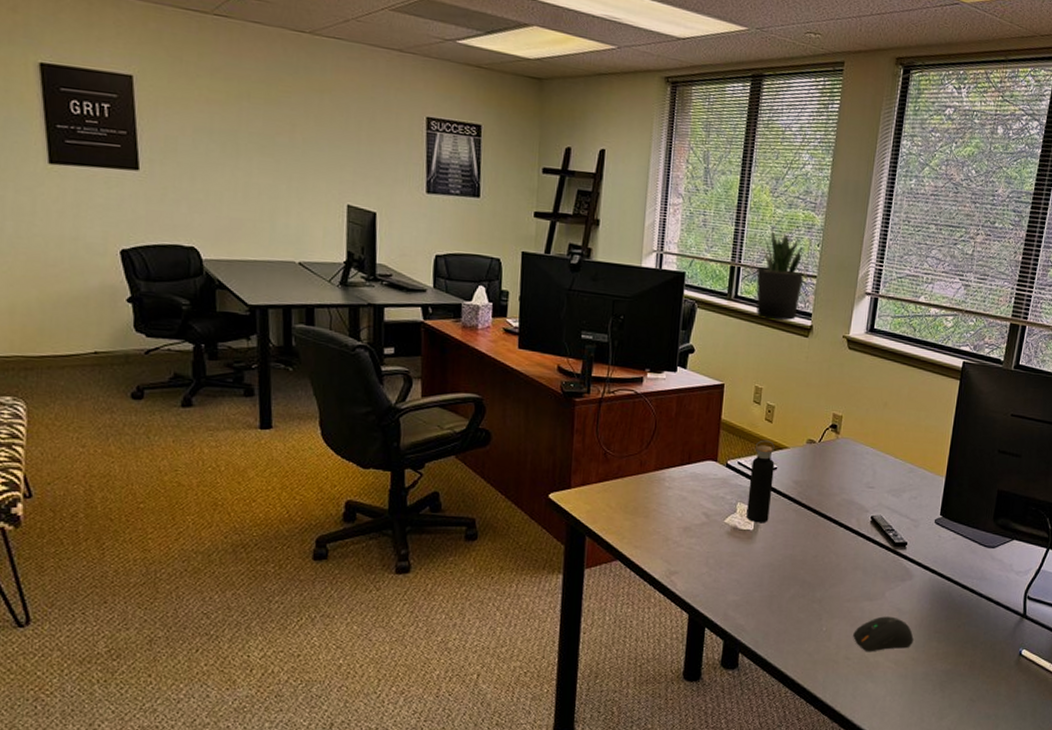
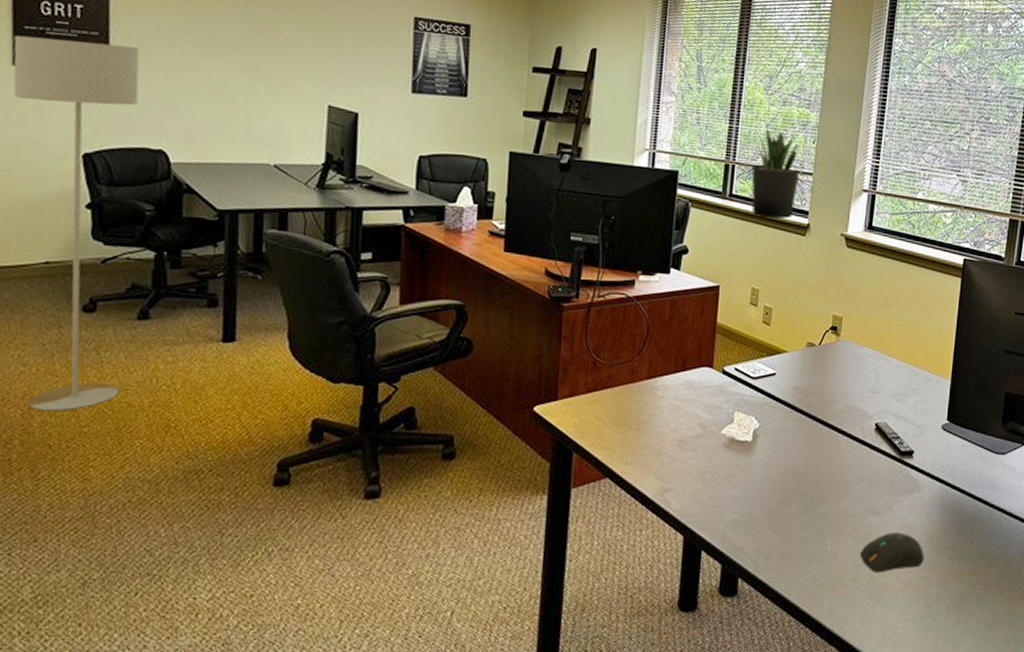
floor lamp: none [47,134,169,489] -> present [13,35,140,412]
water bottle: present [746,439,775,523] -> none [744,343,773,434]

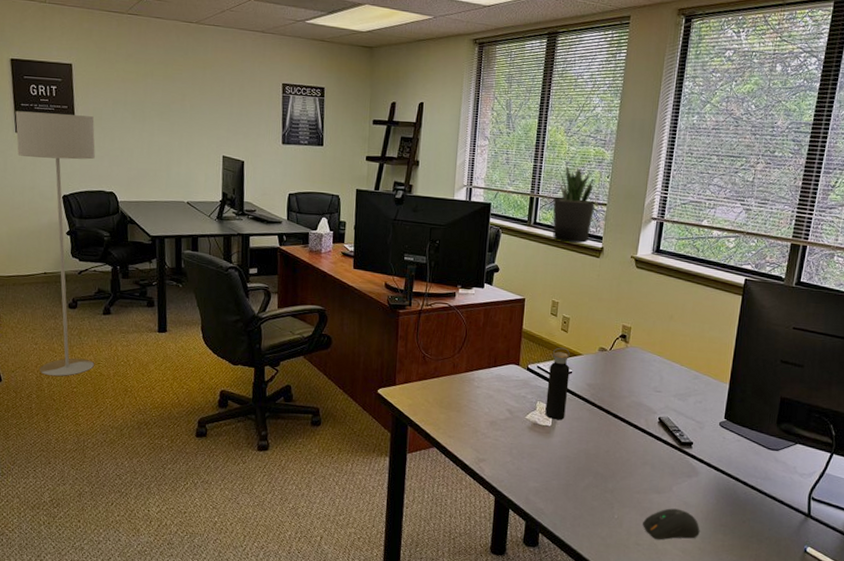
water bottle: none [744,343,773,434] -> present [545,347,570,420]

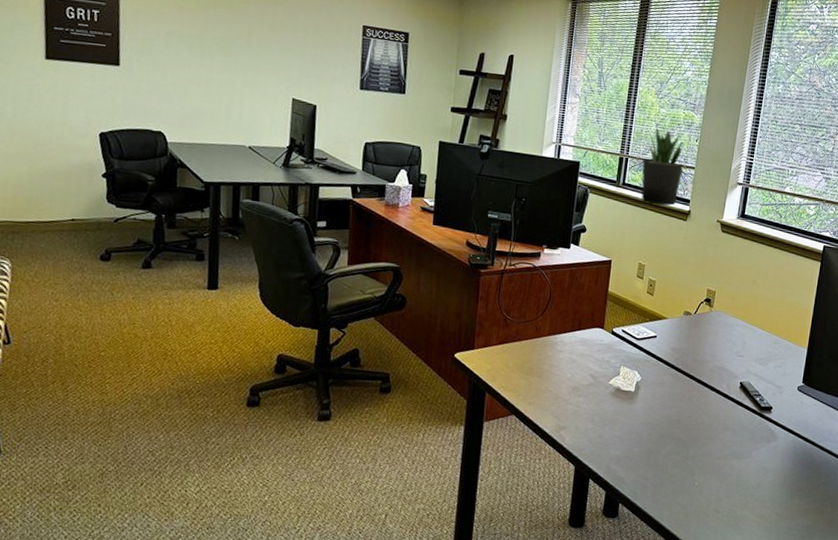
floor lamp: present [15,111,95,377] -> none [46,34,143,339]
water bottle: present [545,347,570,420] -> none [628,310,655,386]
computer mouse: present [643,508,700,540] -> none [722,474,778,507]

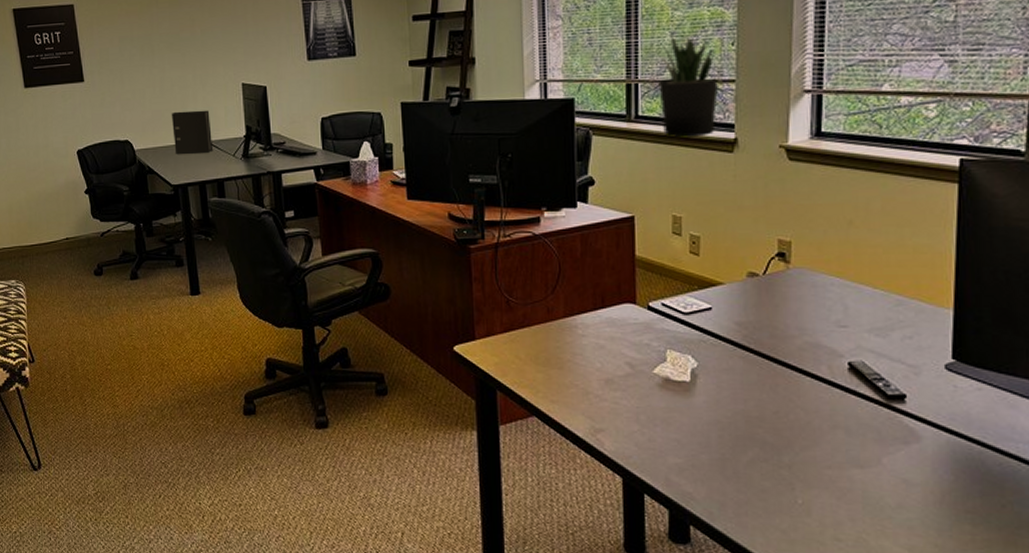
binder: none [212,112,255,157] -> present [171,110,212,154]

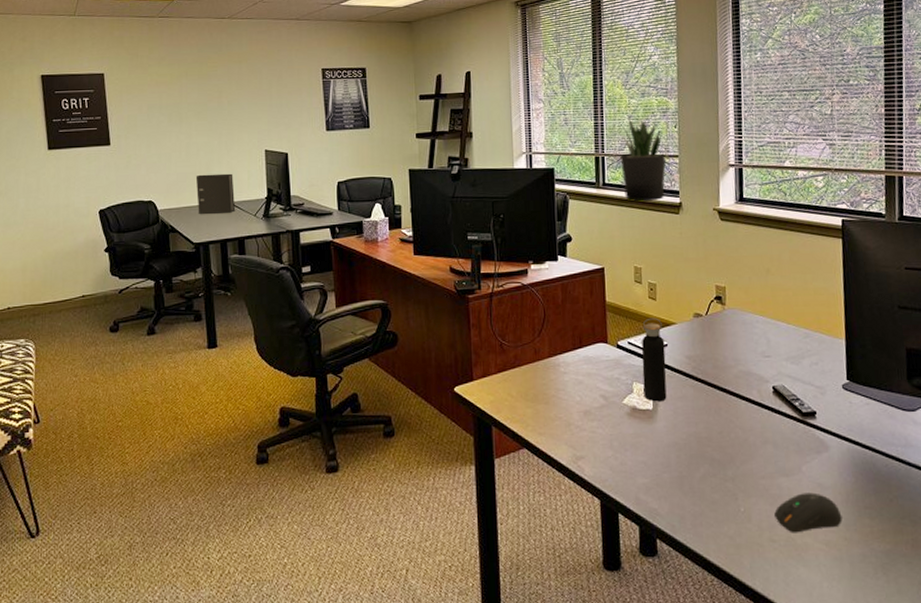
water bottle: none [678,276,709,373] -> present [641,317,667,402]
computer mouse: none [842,488,933,534] -> present [774,492,842,533]

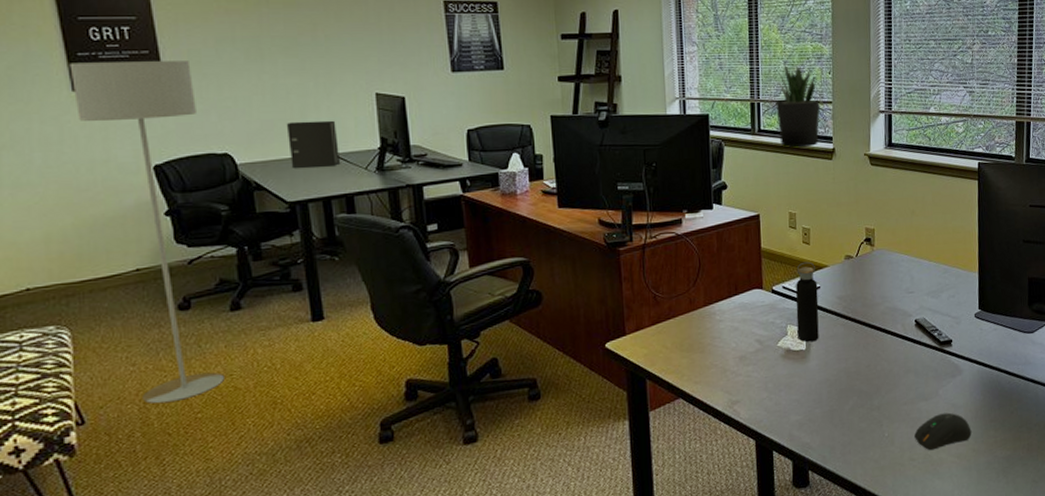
floor lamp: none [47,124,140,411] -> present [69,61,224,404]

